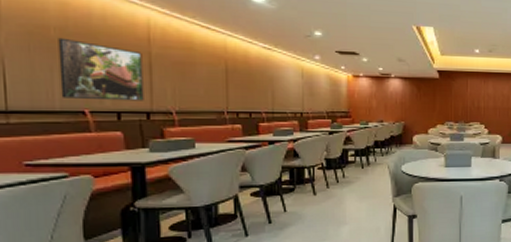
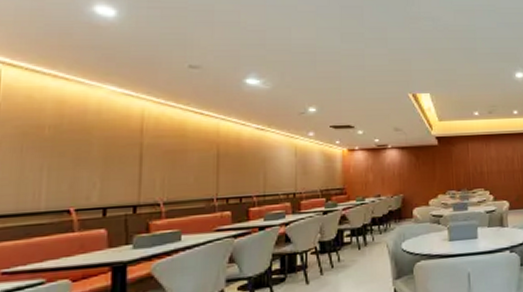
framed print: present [58,37,144,101] -> none [47,135,134,198]

